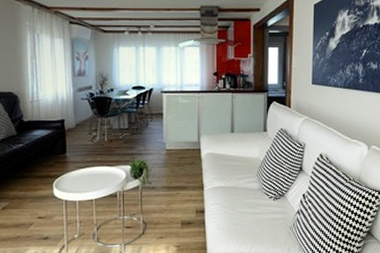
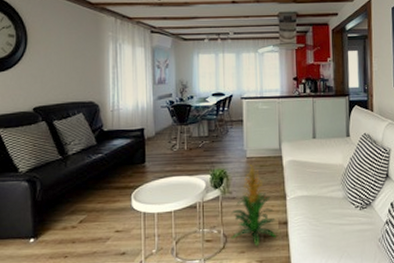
indoor plant: none [150,156,195,233] -> present [231,164,277,247]

